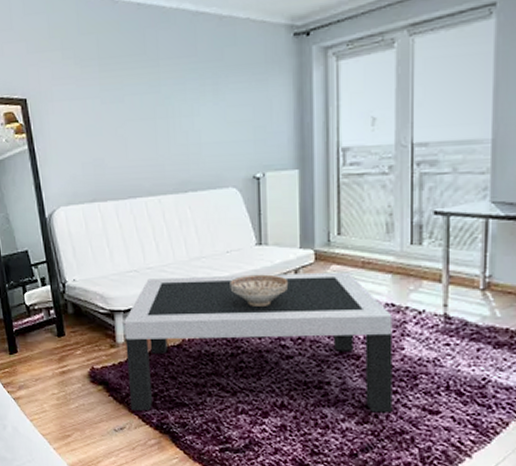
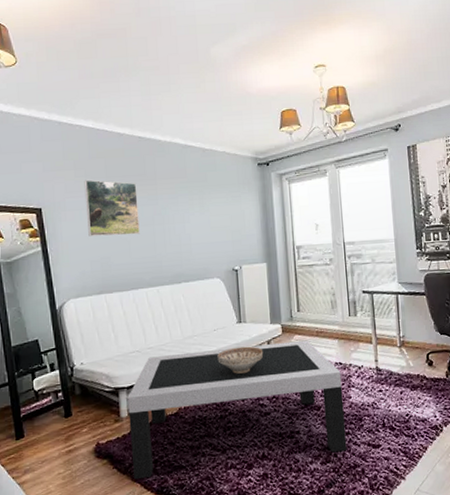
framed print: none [73,62,139,133] -> present [84,179,140,237]

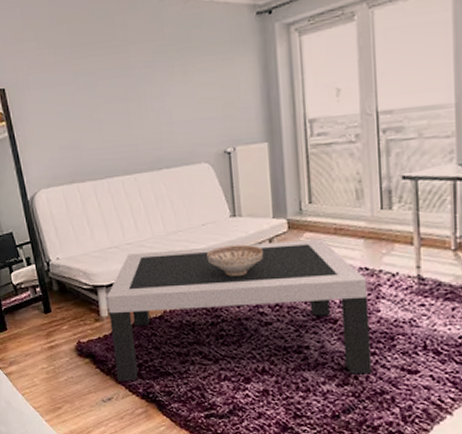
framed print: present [84,179,140,237] -> none [47,50,112,118]

